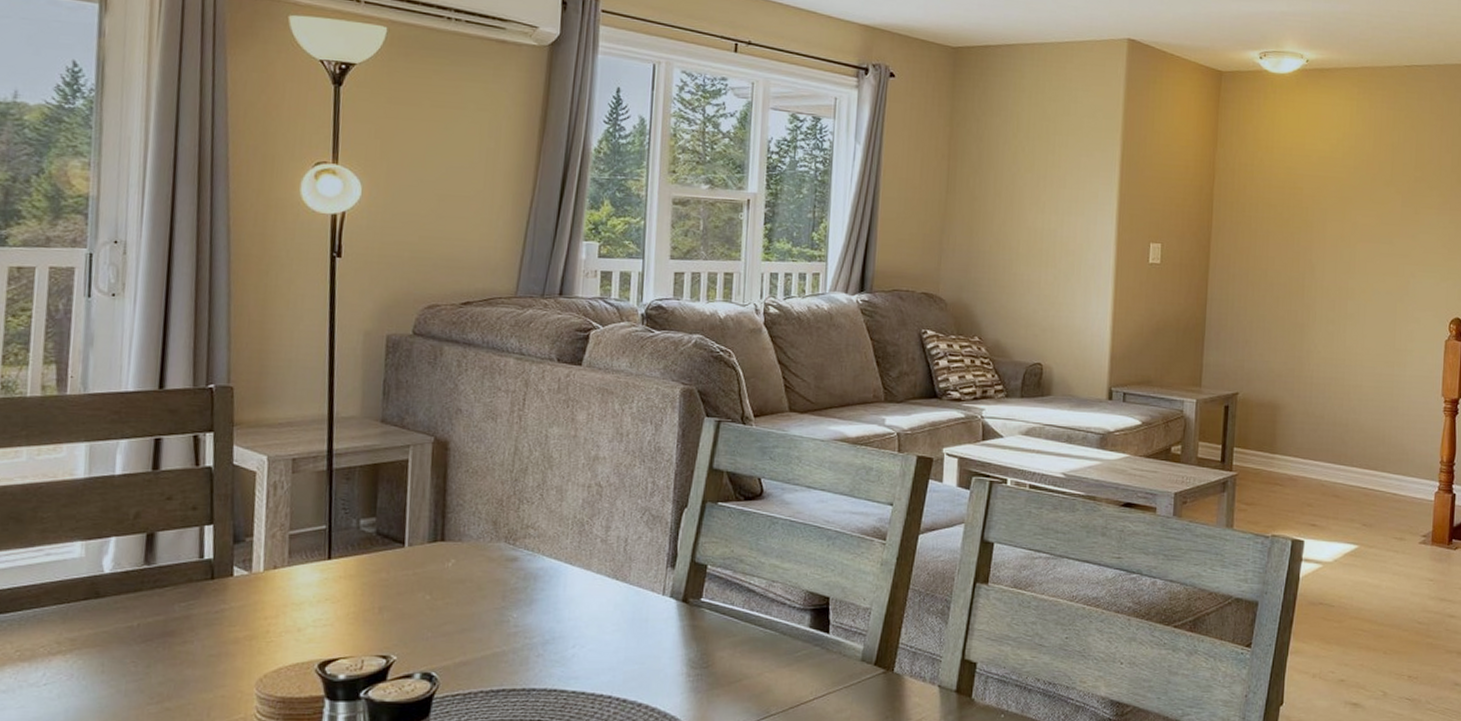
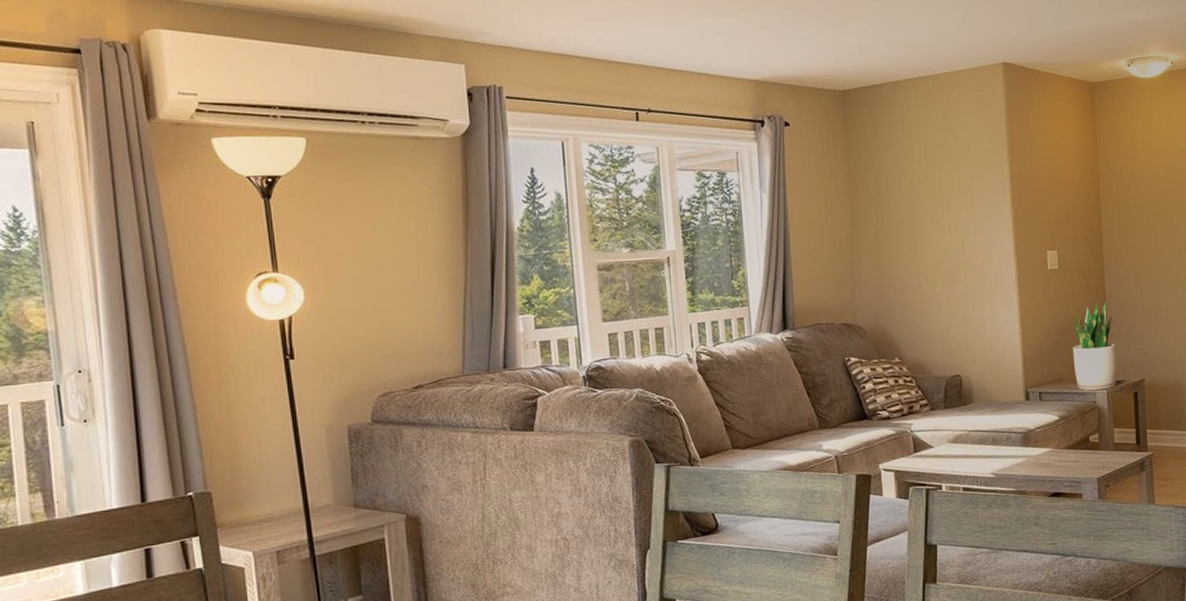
planter: none [1164,304,1212,399] -> present [1072,301,1117,391]

